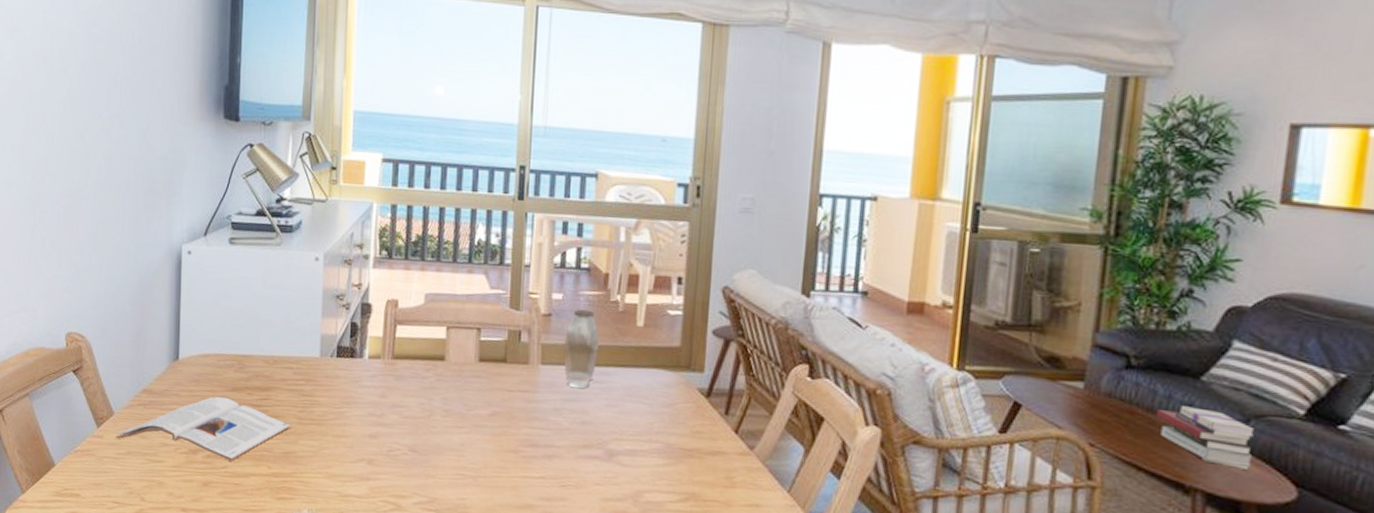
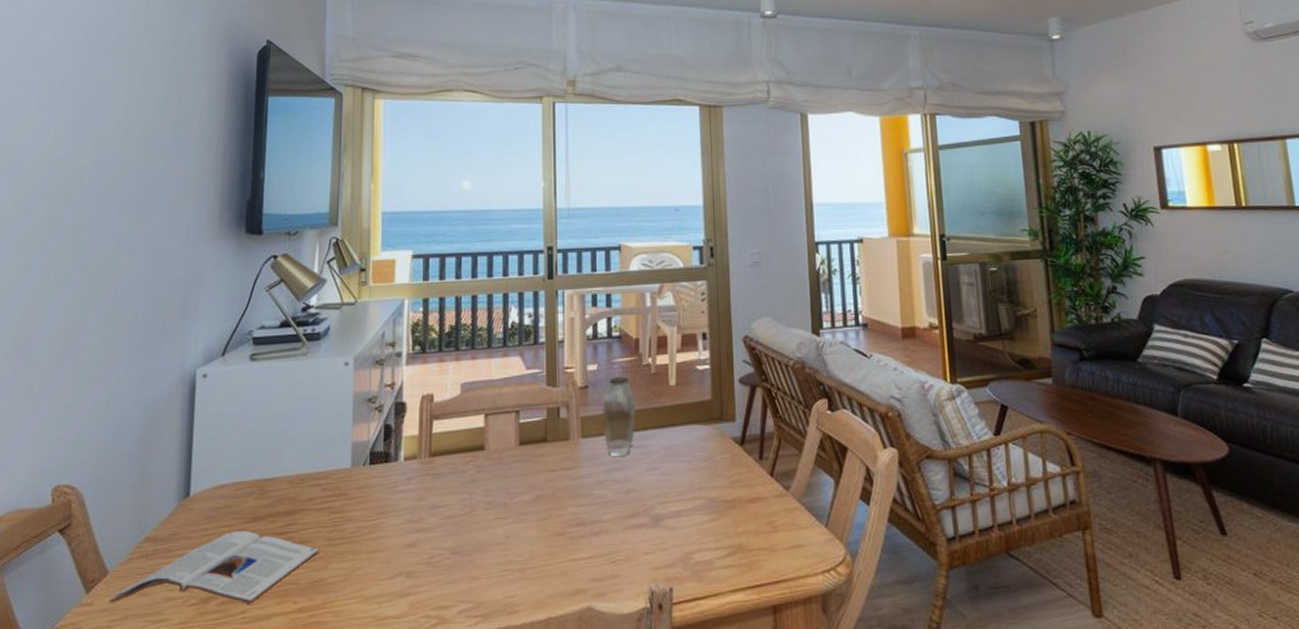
books: present [1155,406,1254,470] -> none [1111,386,1190,435]

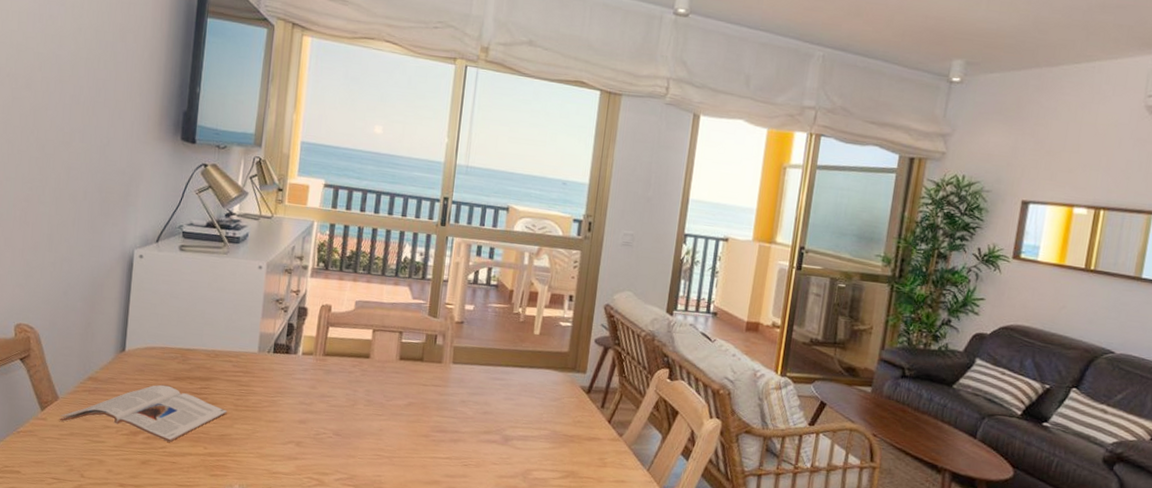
vase: present [602,376,636,457] -> none [472,318,503,385]

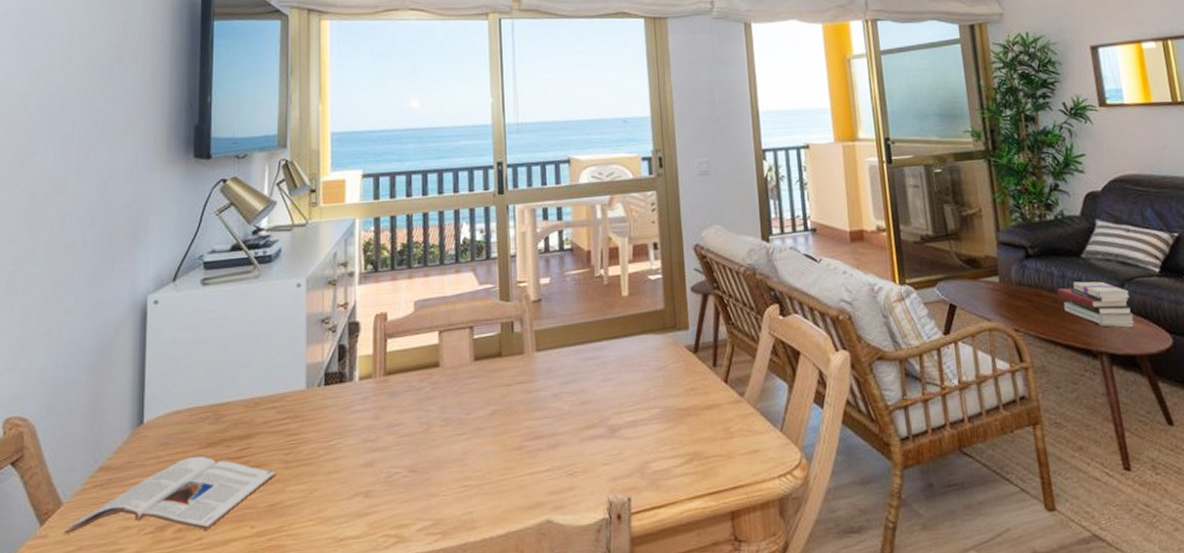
books: none [920,406,987,455] -> present [1056,281,1134,328]

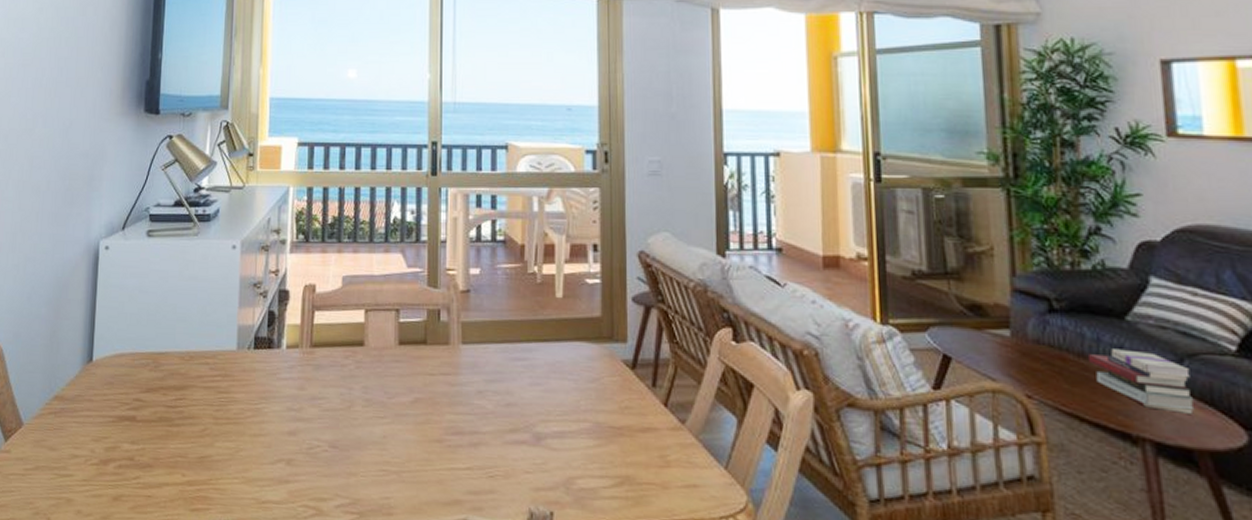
magazine: present [64,455,275,536] -> none [23,399,206,470]

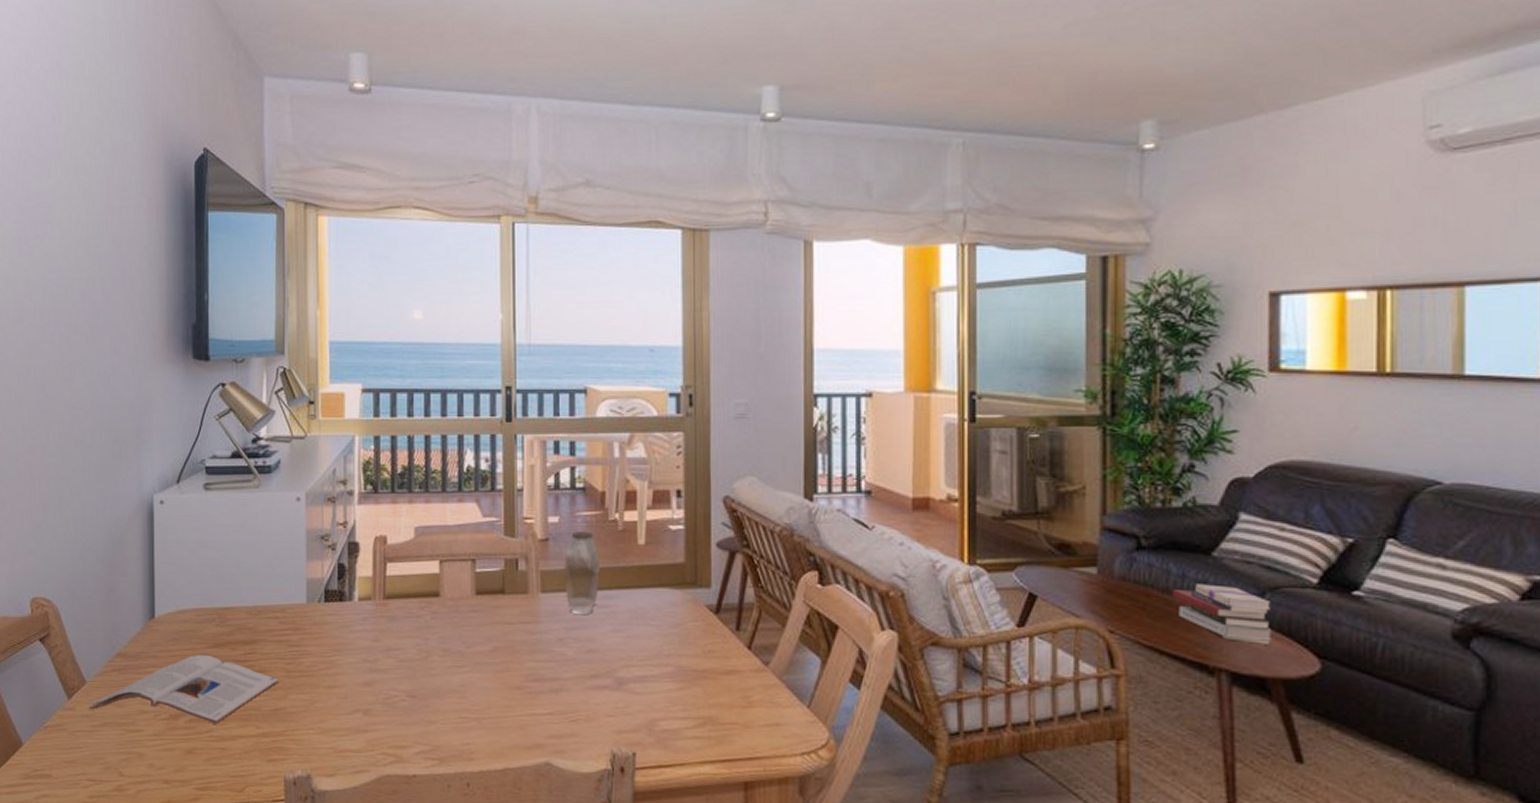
magazine: none [23,399,206,470] -> present [89,654,278,724]
vase: none [484,283,519,368] -> present [564,531,600,615]

